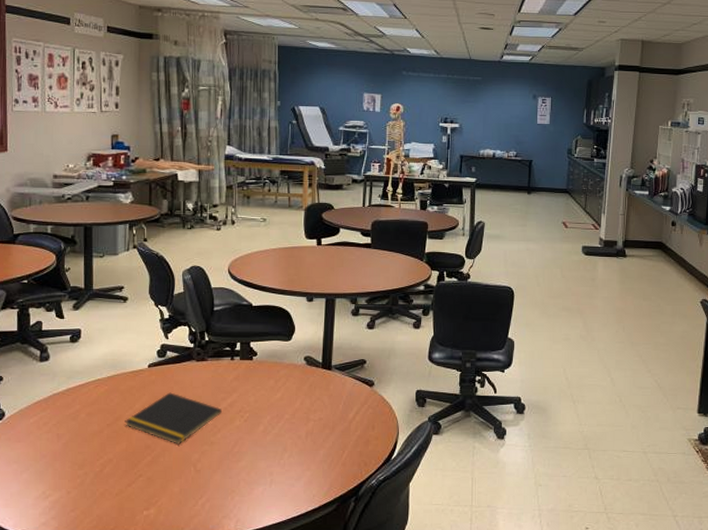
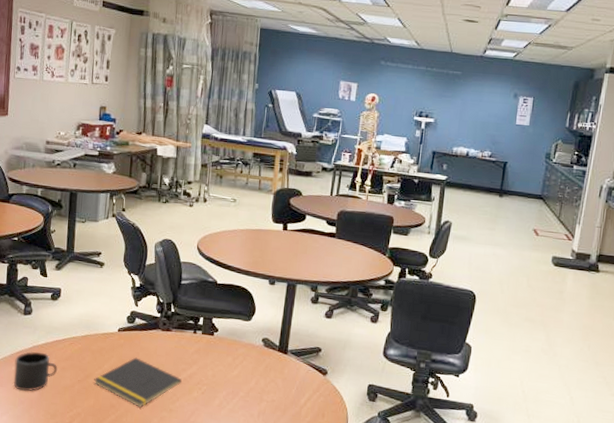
mug: none [32,399,83,444] -> present [13,351,58,391]

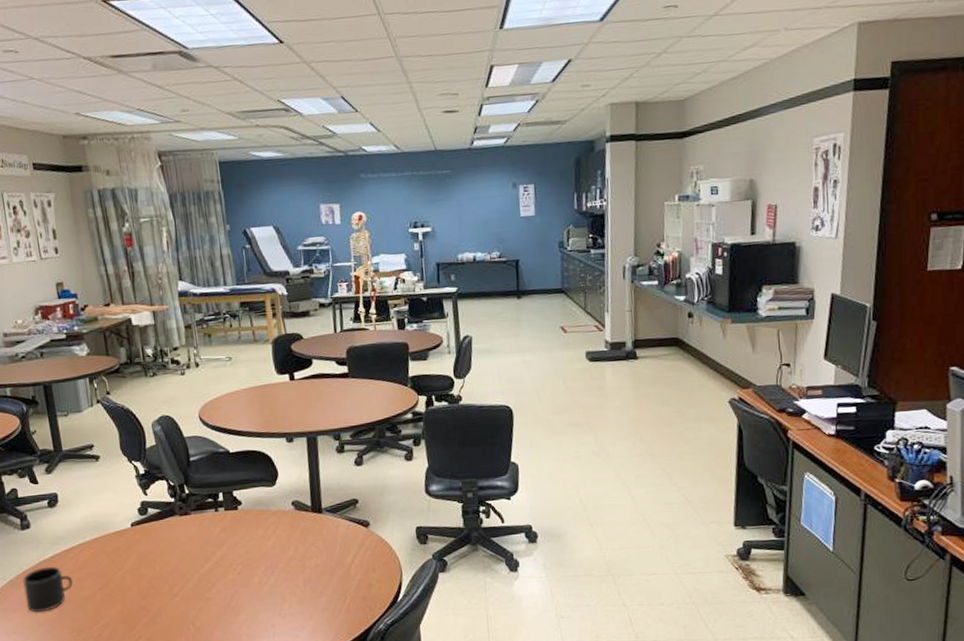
notepad: present [94,357,182,408] -> none [116,550,213,603]

